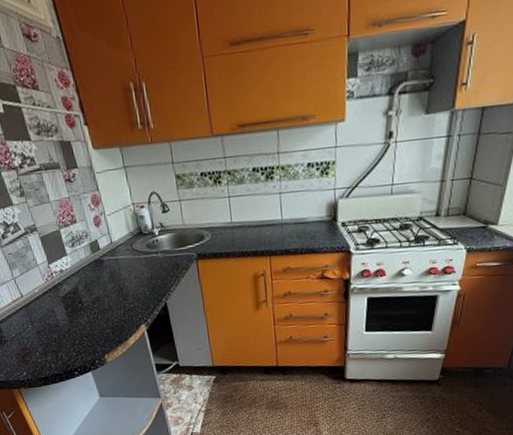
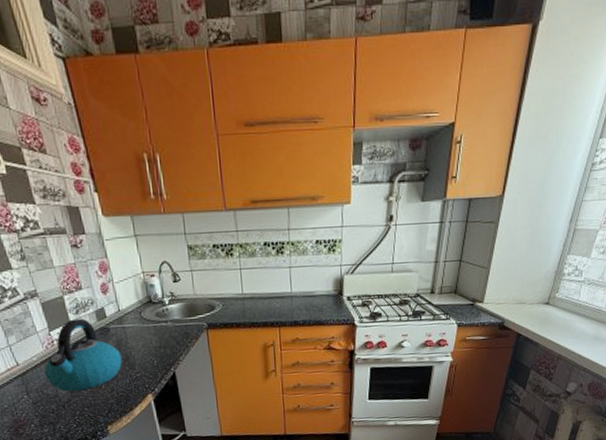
kettle: none [45,251,116,322] -> present [44,318,122,392]

